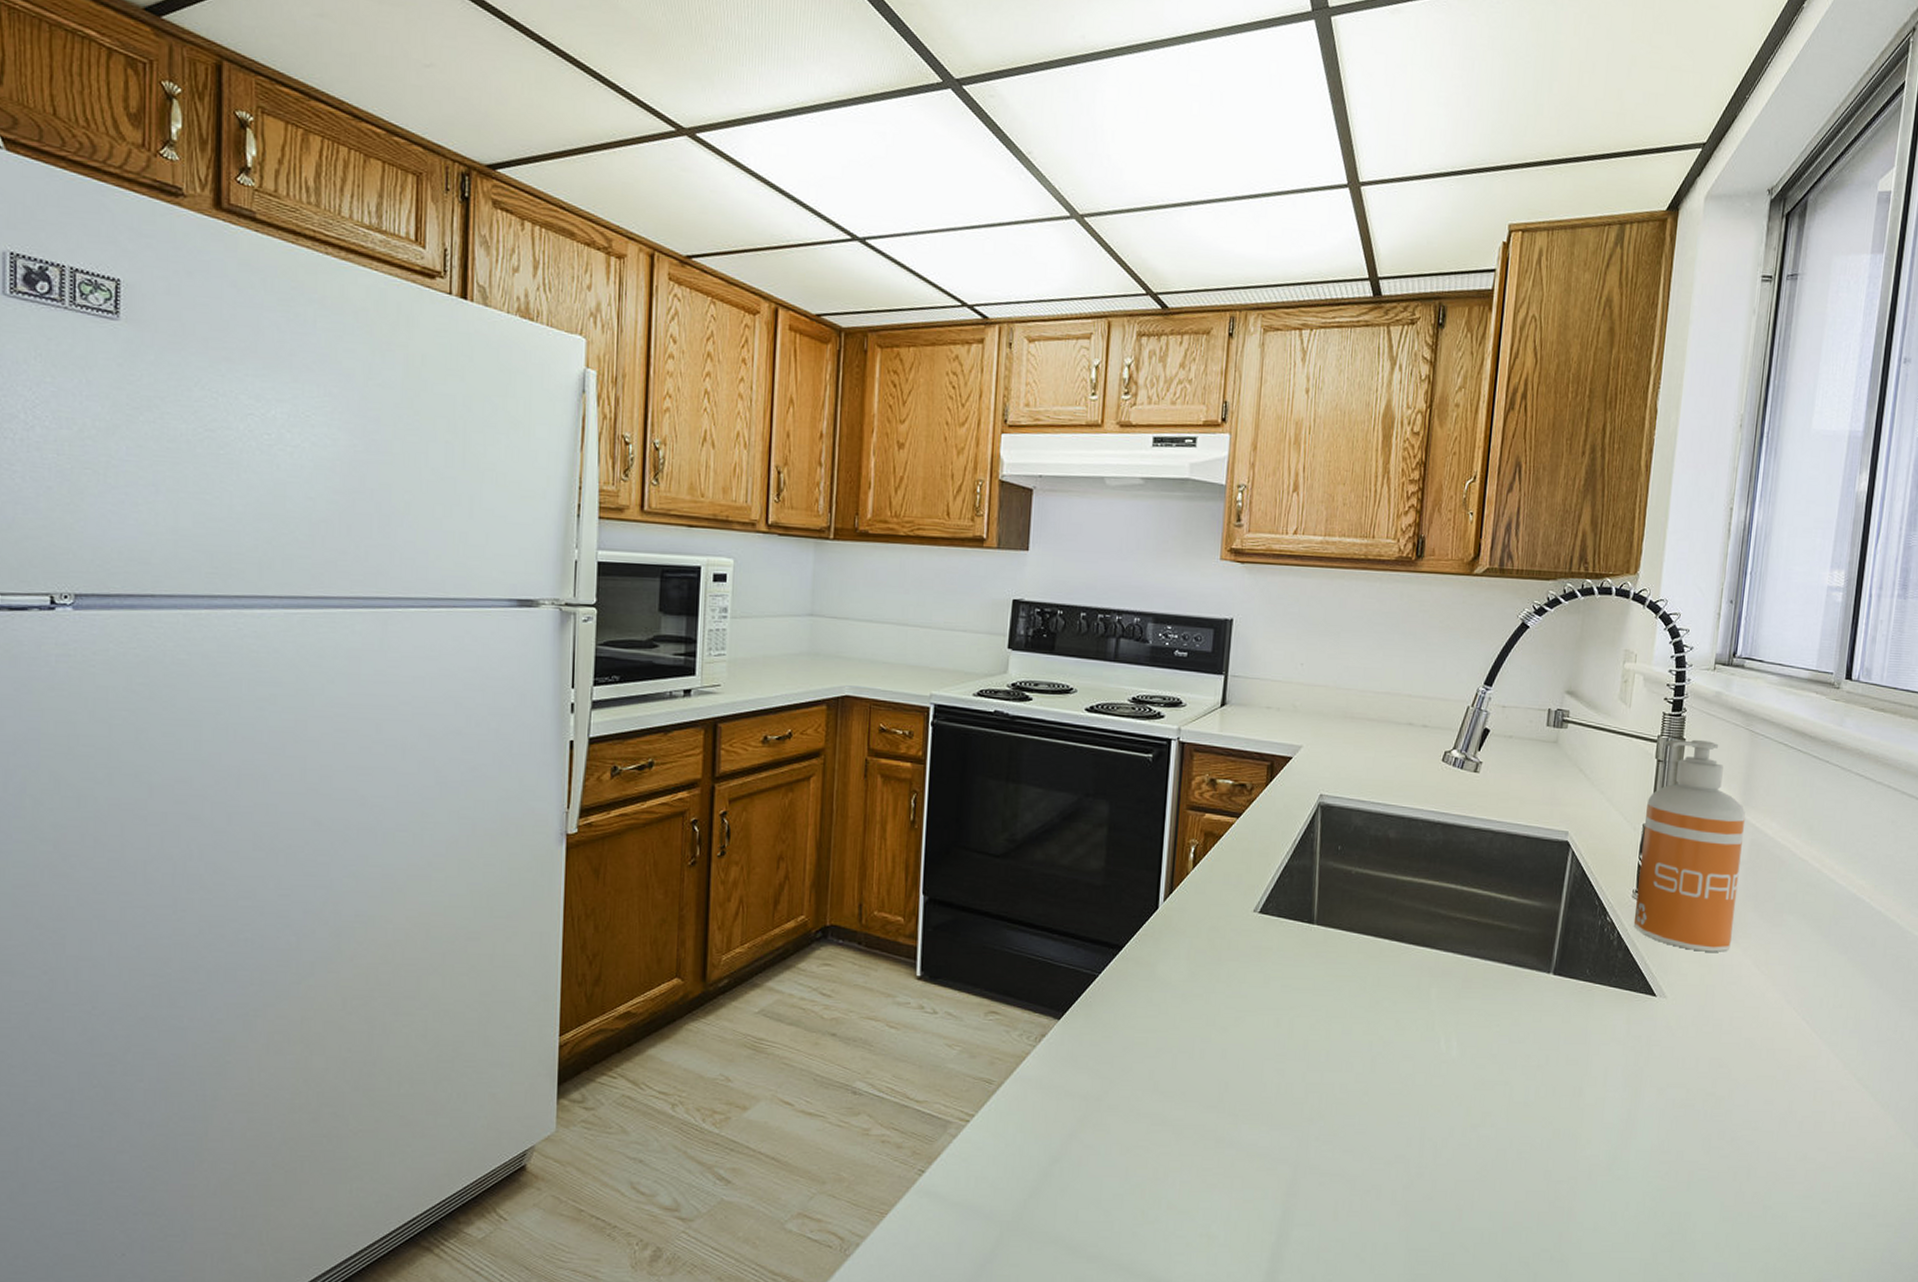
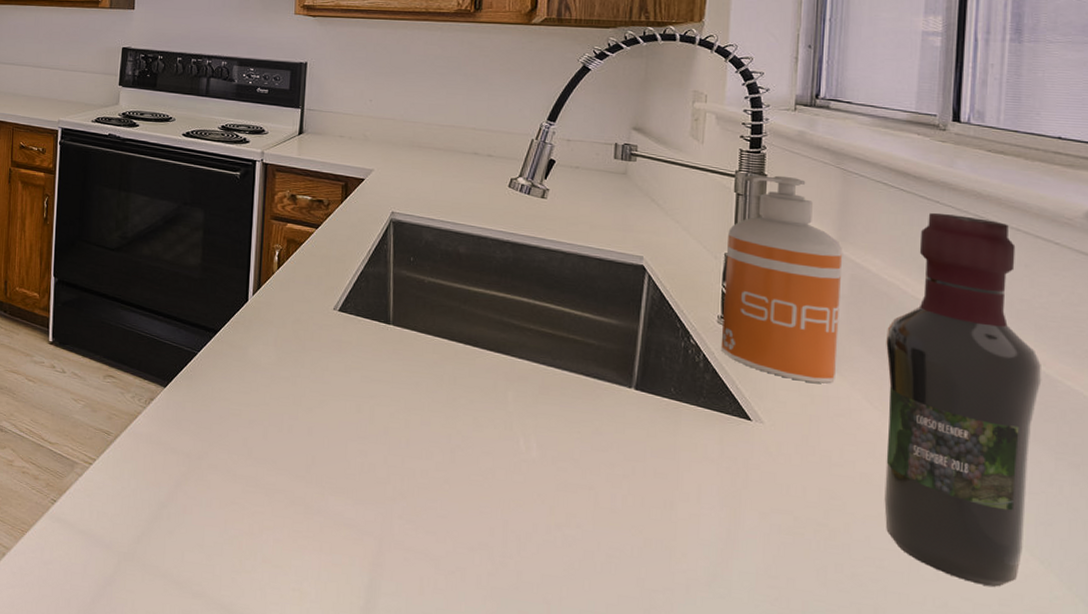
wine bottle: none [1762,772,1897,1134] -> present [884,212,1042,587]

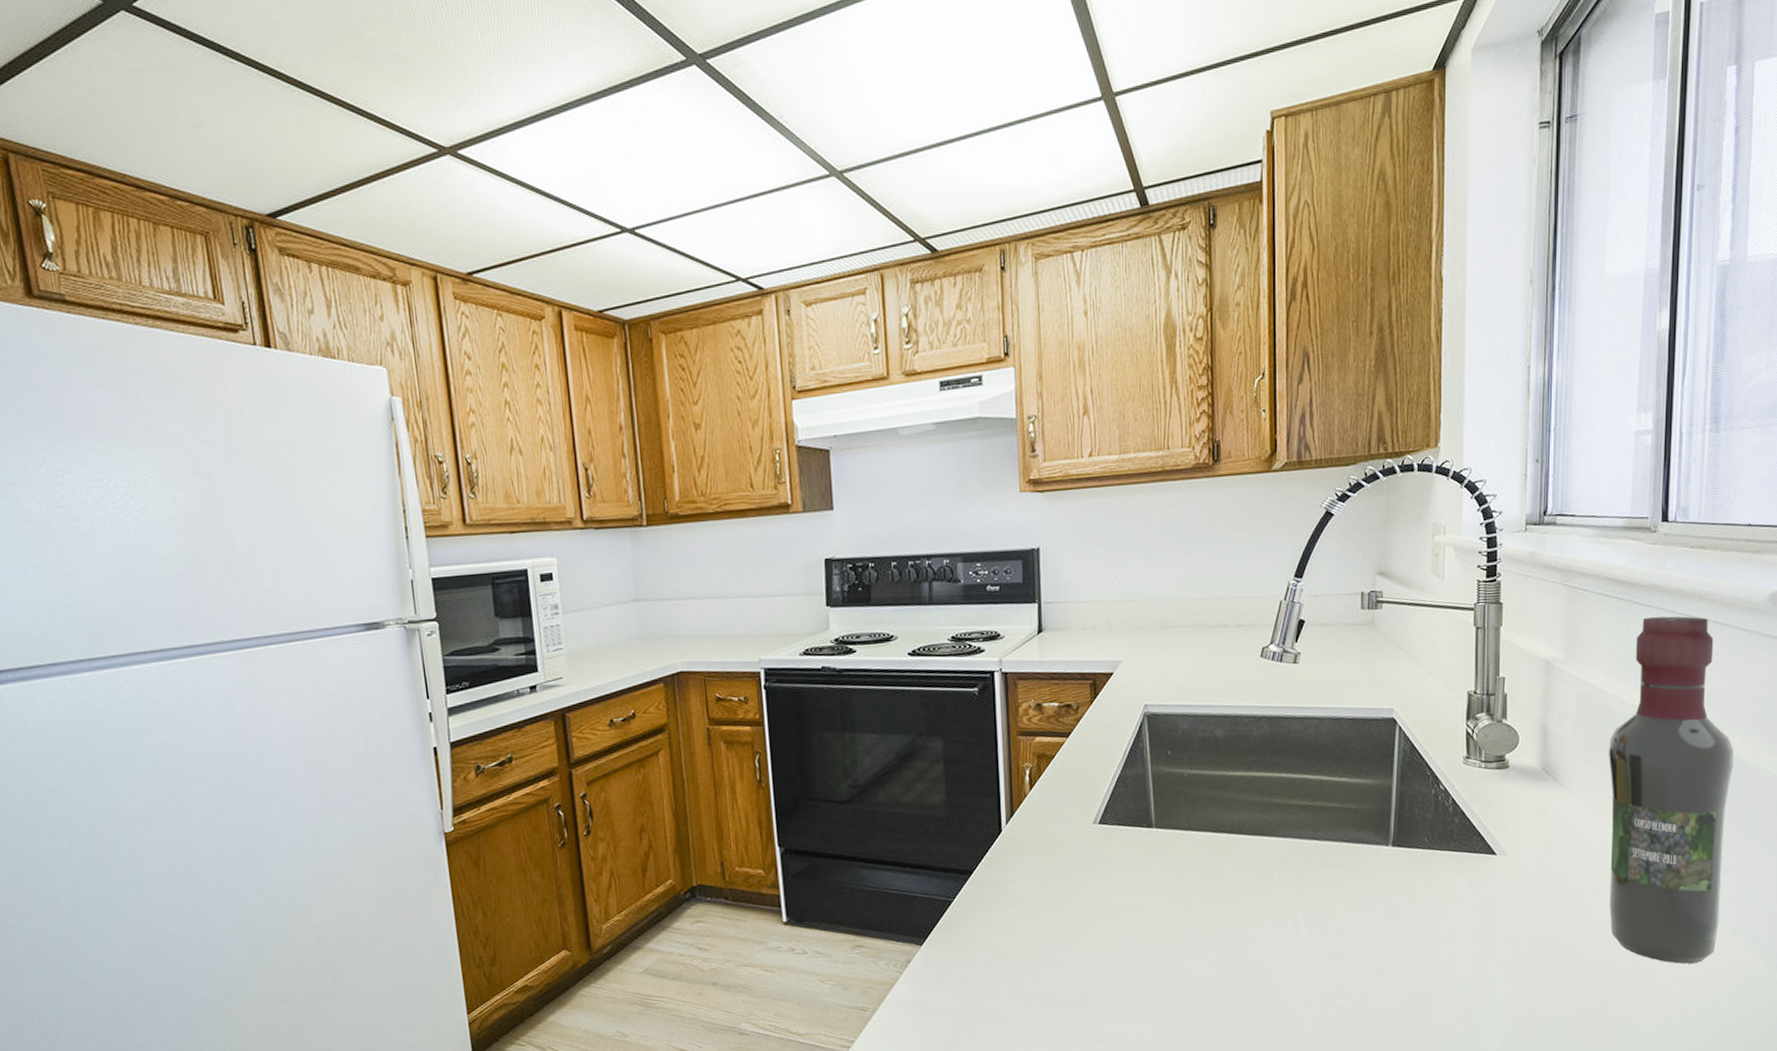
soap dispenser: present [720,175,843,384] -> none [1467,601,1571,807]

